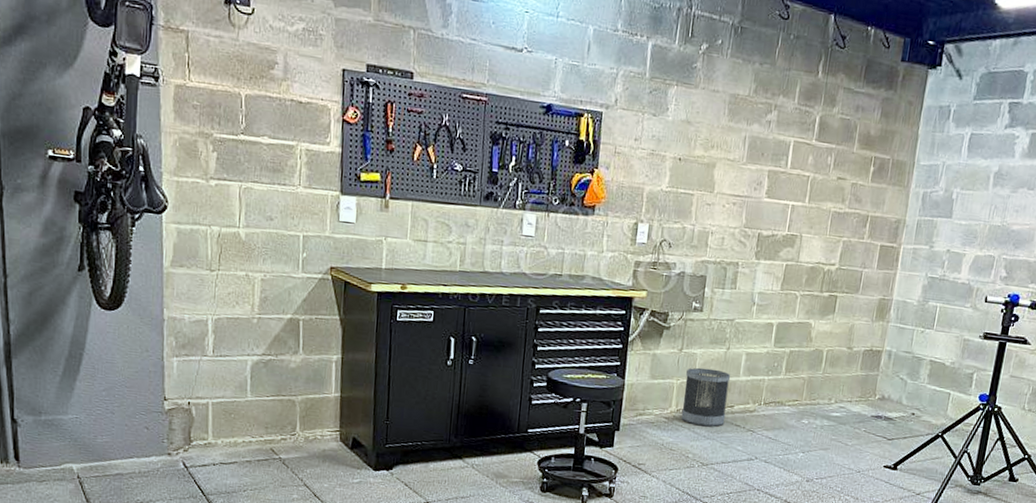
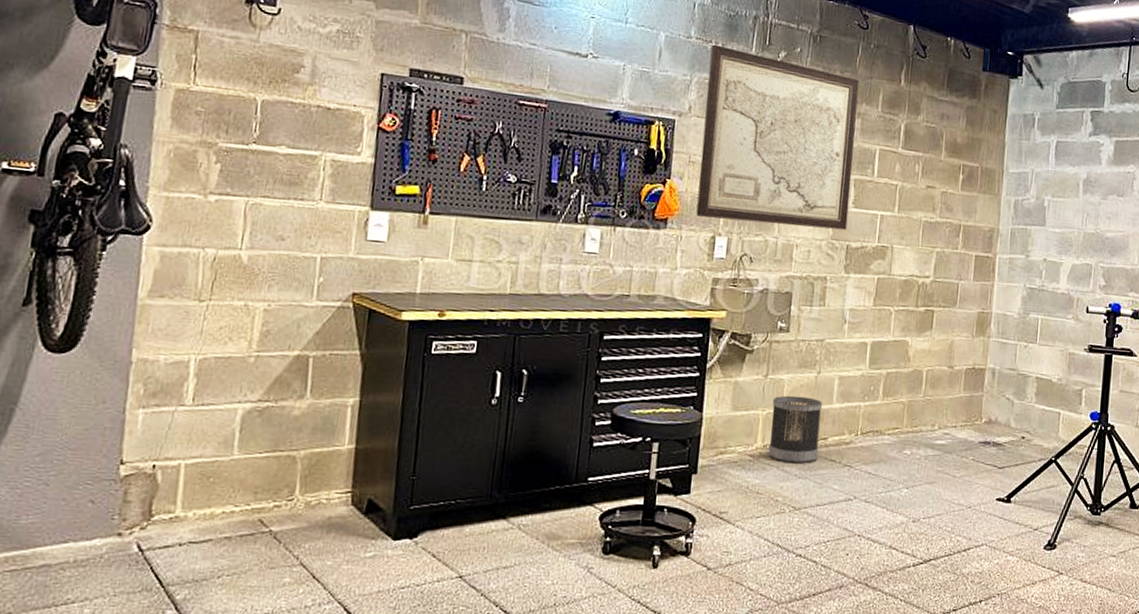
wall art: none [621,37,778,219] -> present [696,44,860,230]

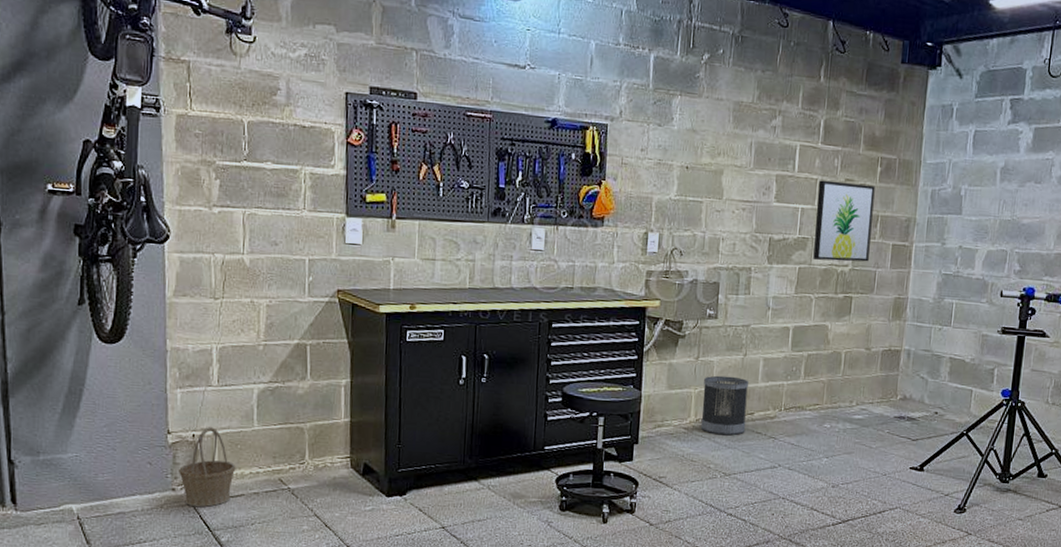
basket: none [129,455,205,556] -> present [179,427,236,507]
wall art: present [696,44,860,230] -> none [630,50,780,224]
wall art: none [893,186,957,274] -> present [813,180,875,262]

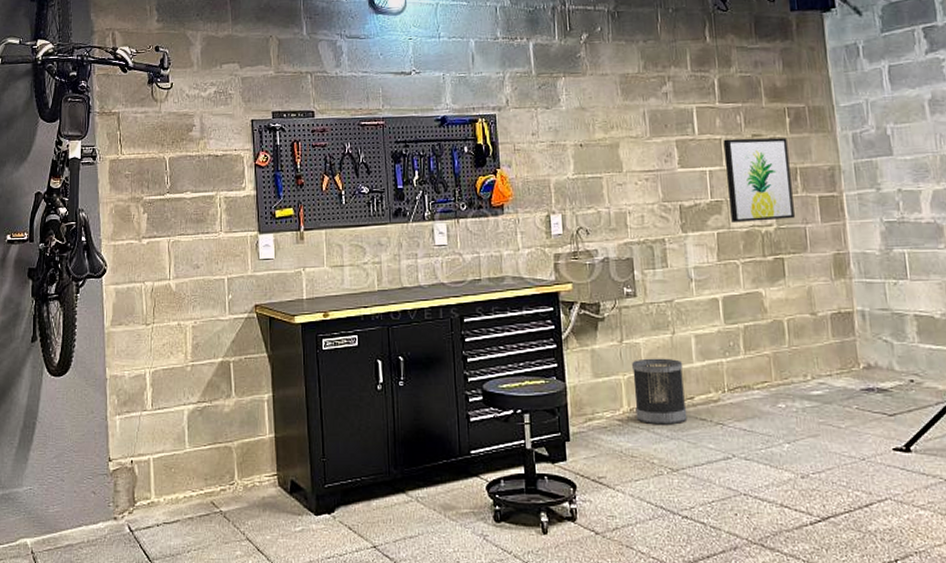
basket: present [179,427,236,507] -> none [120,452,171,535]

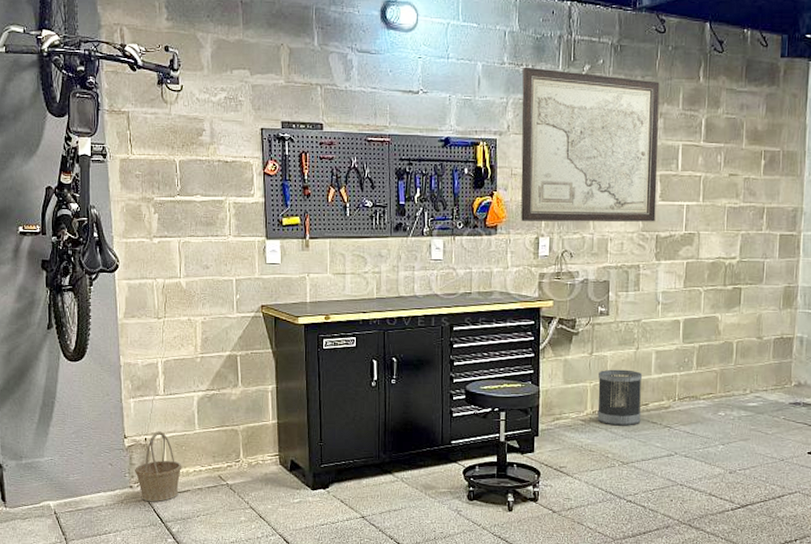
basket: none [120,452,171,535] -> present [135,431,182,502]
wall art: none [517,40,677,200] -> present [521,67,660,223]
wall art: present [723,138,795,224] -> none [700,177,760,255]

